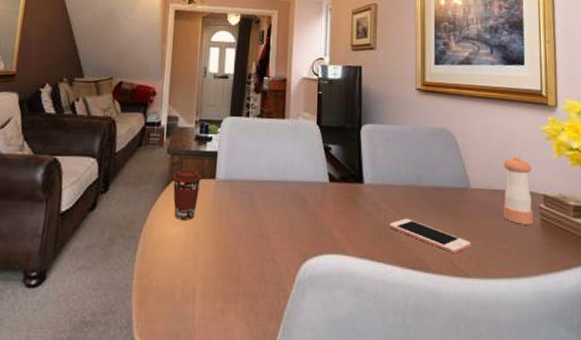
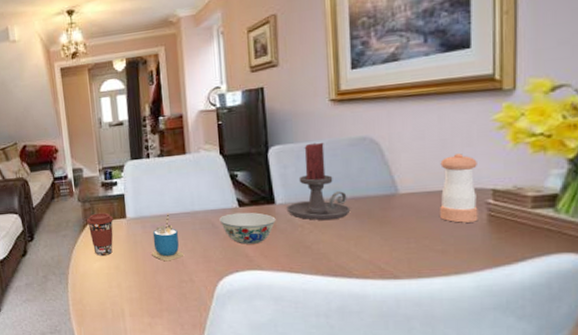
cup: none [236,179,270,235] -> present [152,213,185,262]
bowl: none [309,188,363,224] -> present [219,212,276,244]
candle holder: none [373,127,430,208] -> present [286,142,351,221]
cell phone: present [389,218,471,254] -> none [306,231,400,259]

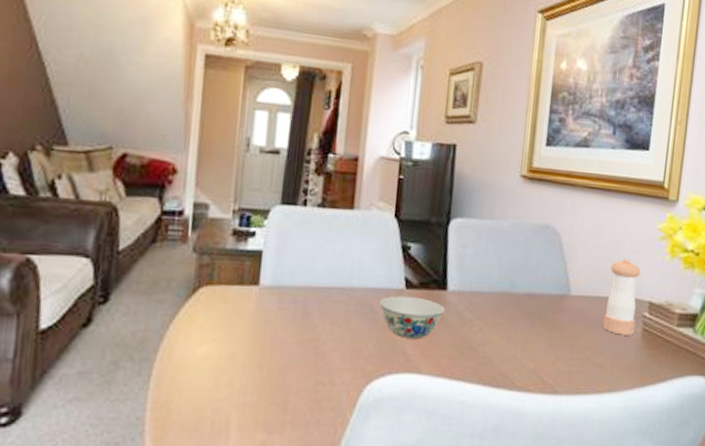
coffee cup: present [86,212,114,256] -> none [199,273,242,337]
cup: present [152,213,185,262] -> none [285,285,329,353]
candle holder: present [286,142,351,221] -> none [458,222,524,318]

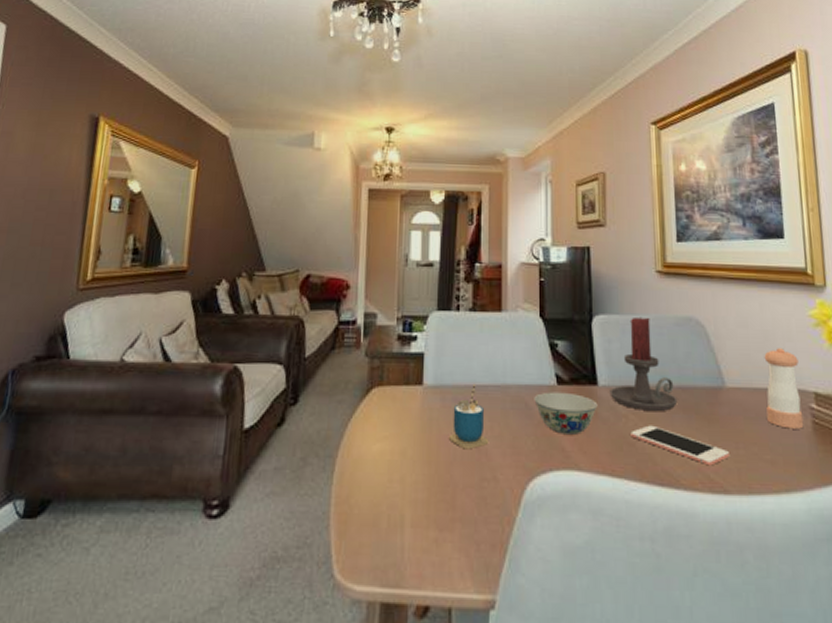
cup: none [285,285,329,353] -> present [449,383,489,450]
candle holder: none [458,222,524,318] -> present [609,317,678,412]
cell phone: none [473,330,564,369] -> present [630,425,729,466]

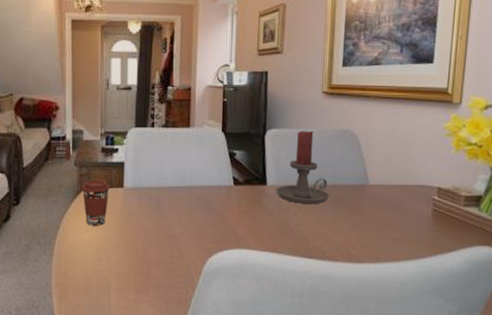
coffee cup: none [371,374,408,434] -> present [80,180,111,226]
cup: present [449,383,489,450] -> none [145,185,178,236]
bowl: present [534,392,598,434] -> none [214,191,266,223]
cell phone: present [630,425,729,466] -> none [290,214,365,243]
pepper shaker: present [764,348,804,429] -> none [398,154,429,215]

